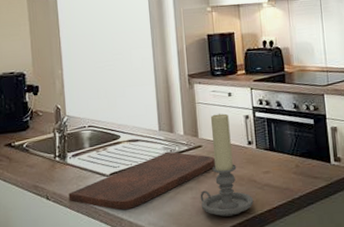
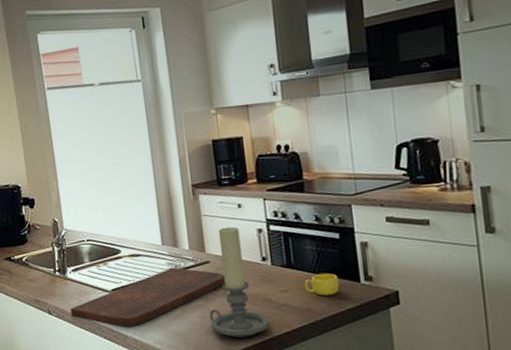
cup: none [284,155,314,176] -> present [304,273,340,296]

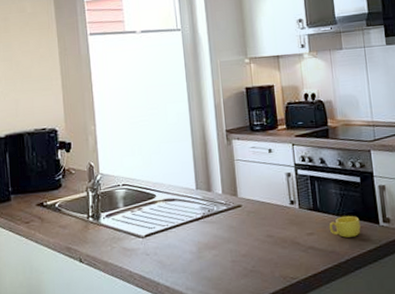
cutting board: present [70,267,225,327] -> none [102,211,256,274]
candle holder: present [209,227,270,338] -> none [240,171,298,282]

